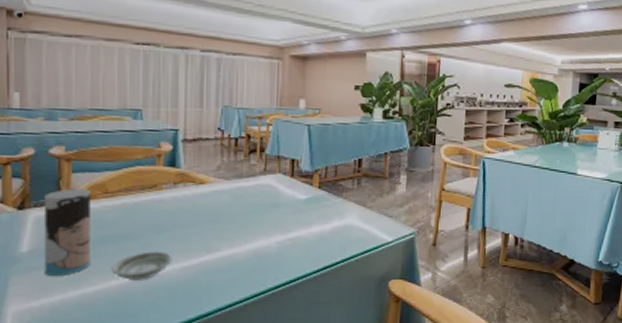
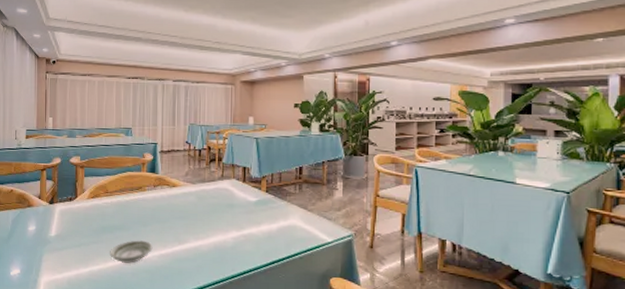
cup: present [43,188,90,276] -> none [65,189,96,256]

